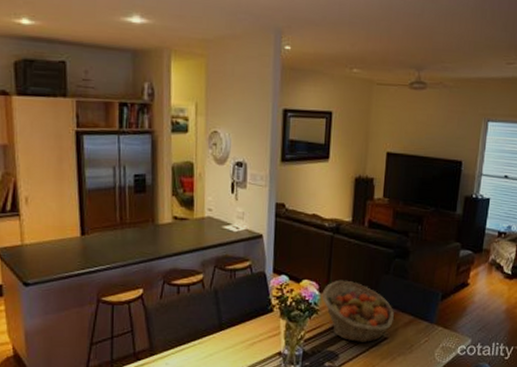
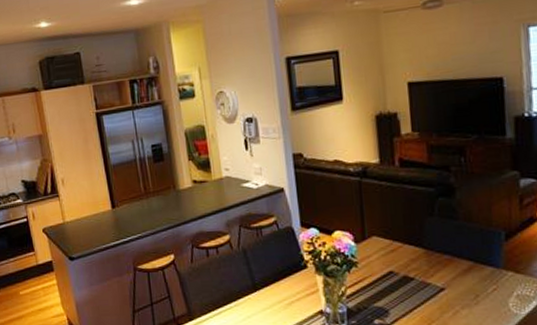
fruit basket: present [321,280,394,342] -> none [358,227,449,295]

